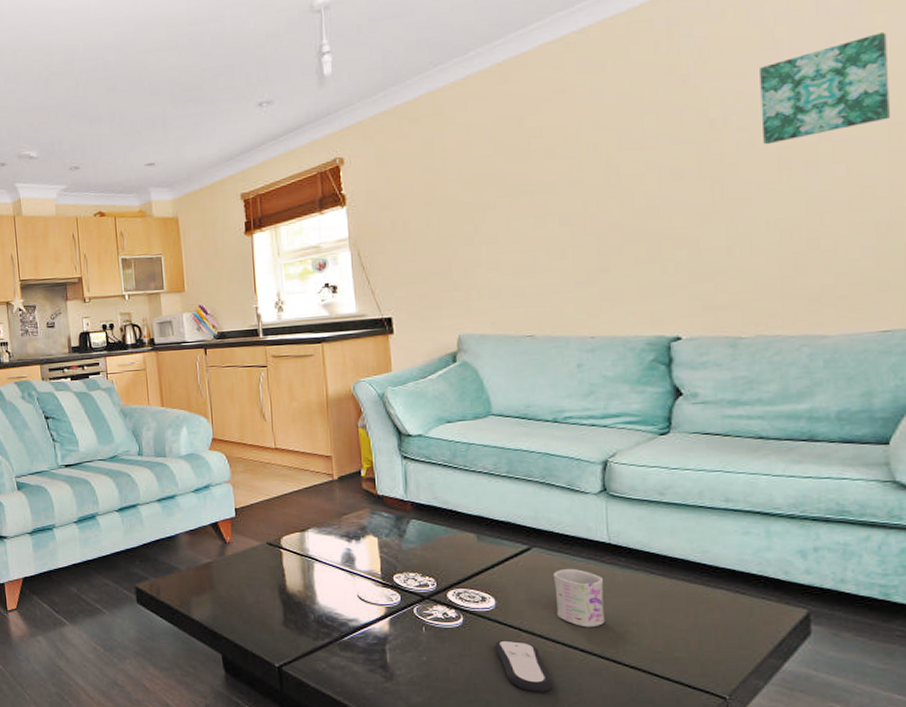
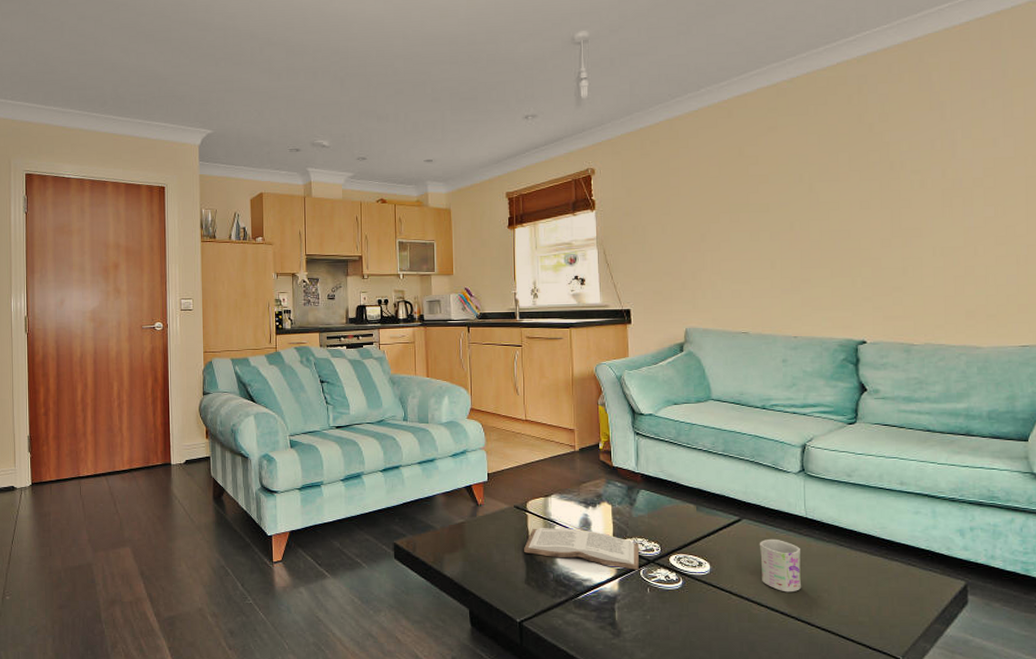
book: none [280,564,412,608] -> present [524,527,639,570]
remote control: present [494,640,553,693] -> none [708,602,757,651]
wall art: present [760,32,890,145] -> none [929,104,1026,186]

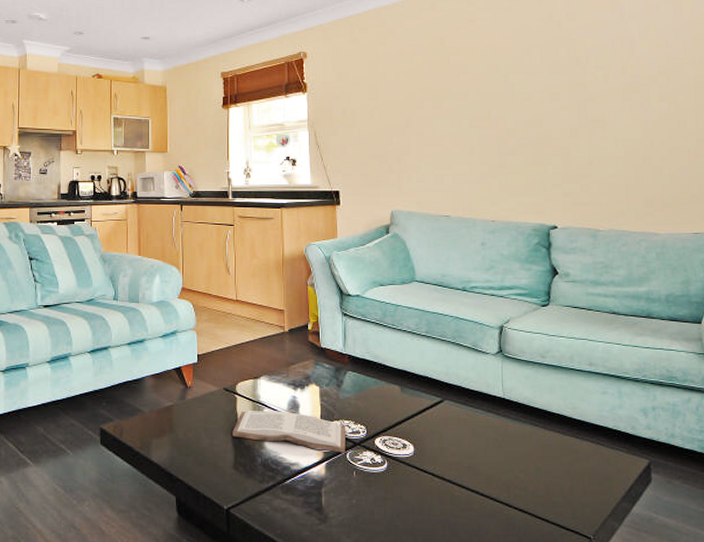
mug: present [759,538,801,593] -> none [460,419,500,474]

